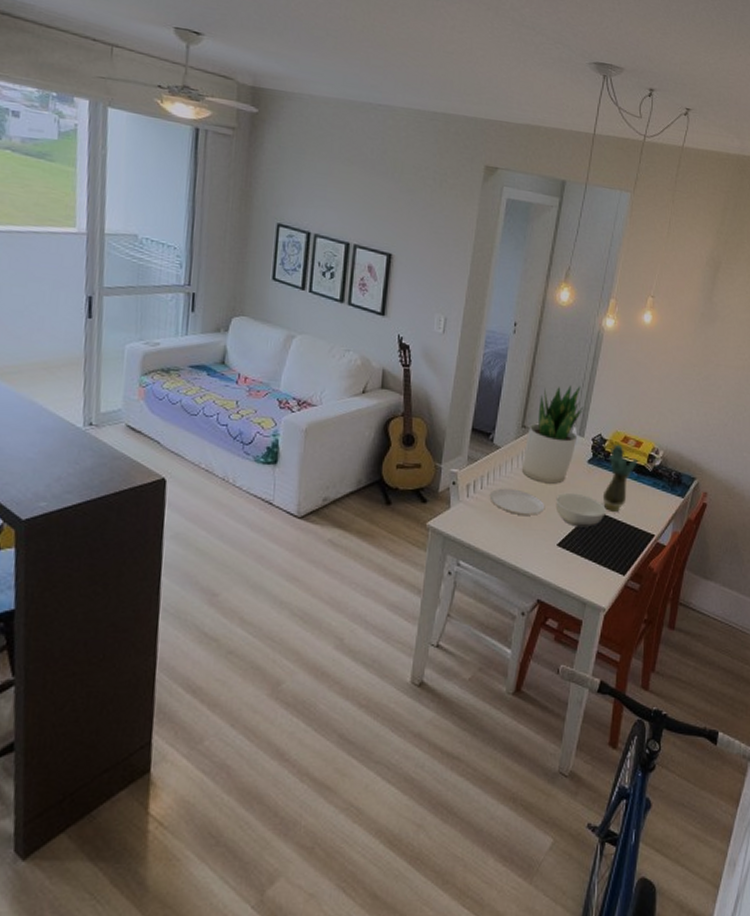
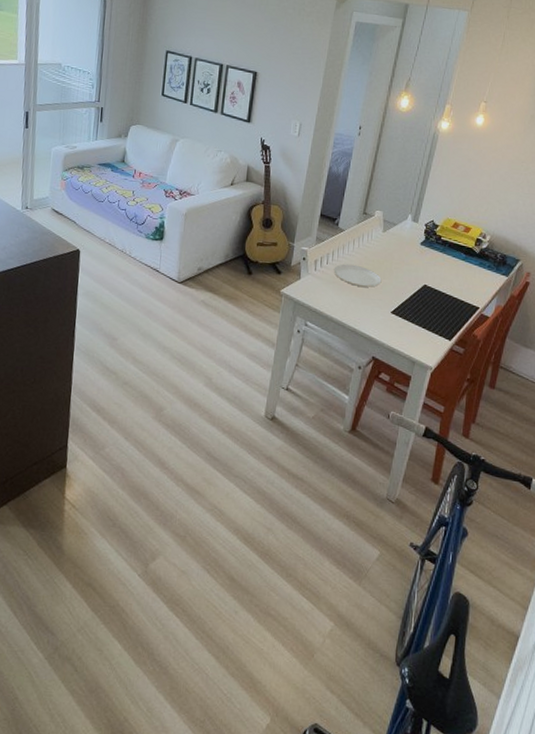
planter: present [522,385,583,484] -> none [363,179,418,262]
bowl: present [555,492,607,528] -> none [390,269,437,299]
vase: present [602,443,638,512] -> none [432,228,466,287]

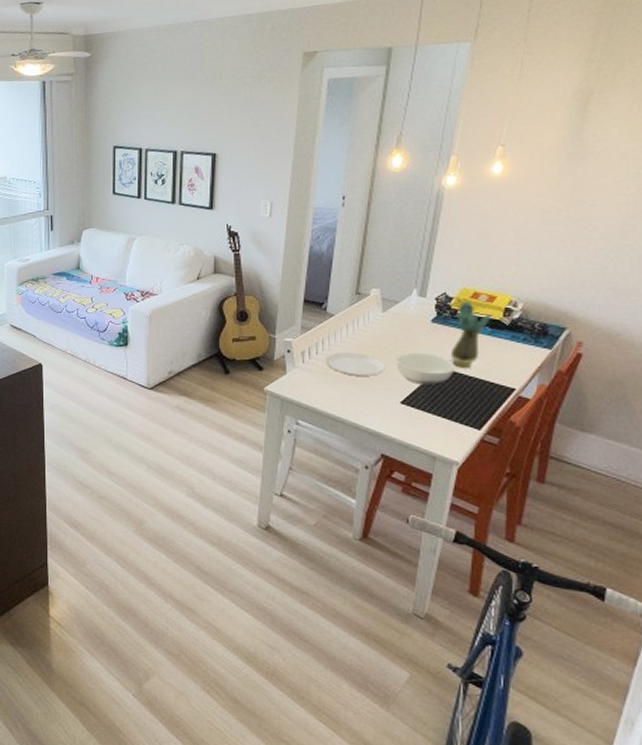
bowl: none [390,269,437,299] -> present [397,352,457,385]
vase: none [432,228,466,287] -> present [450,300,491,368]

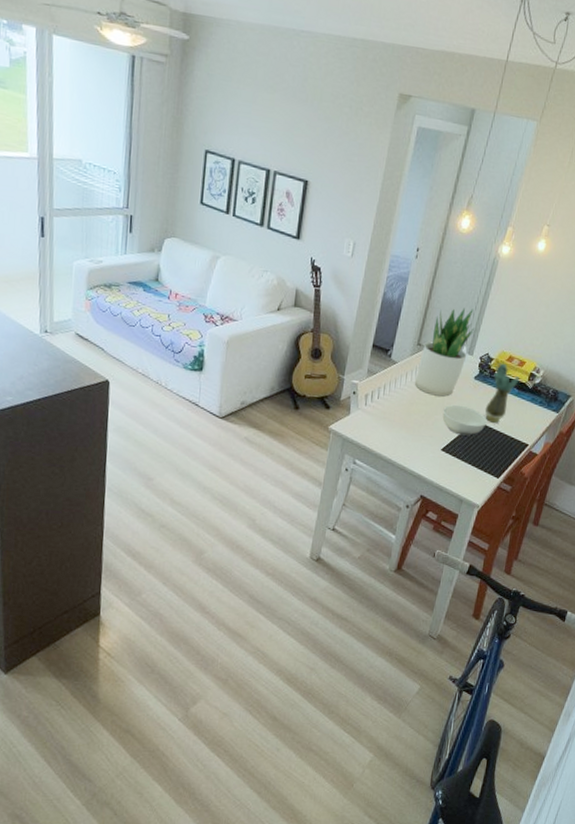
plate: present [325,352,386,376] -> none [384,398,434,424]
planter: none [359,248,423,345] -> present [415,308,474,397]

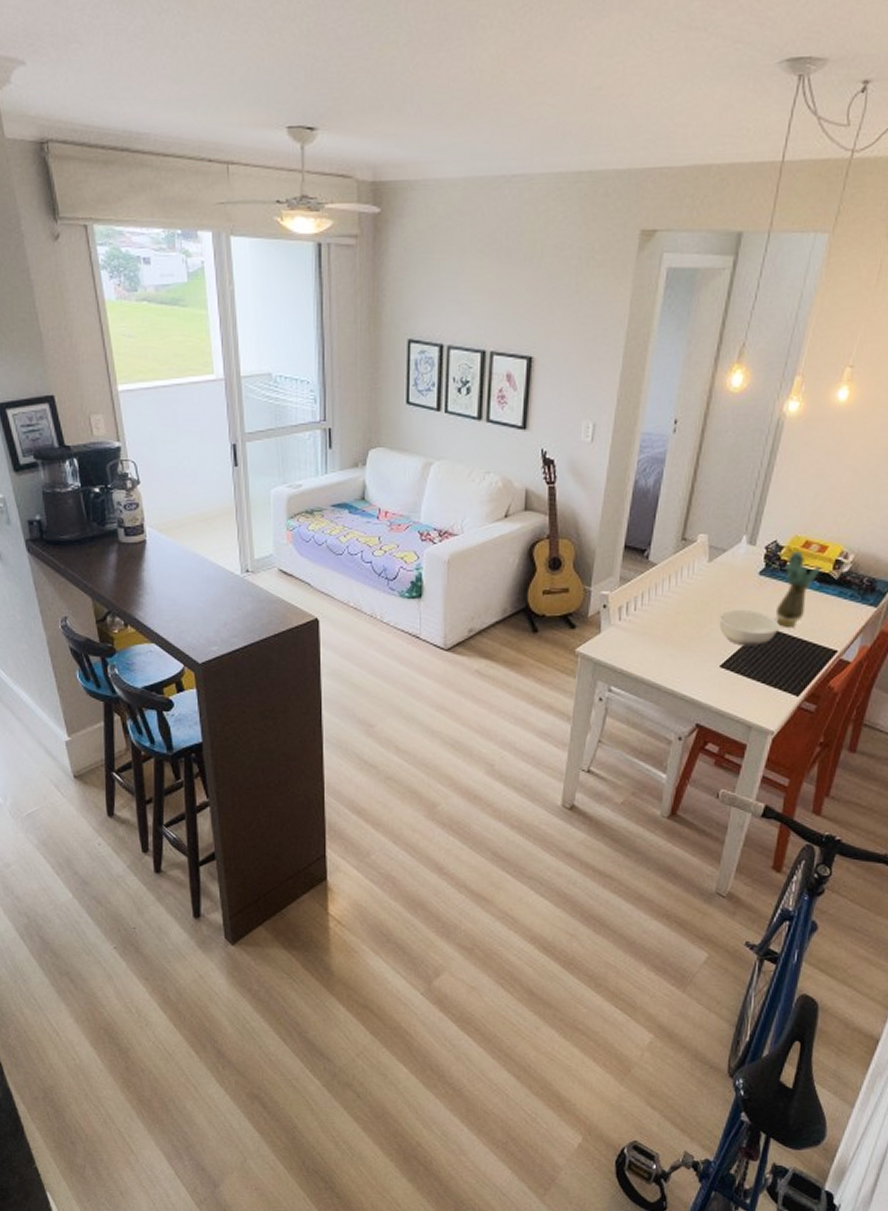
planter: present [415,308,474,397] -> none [681,487,755,600]

